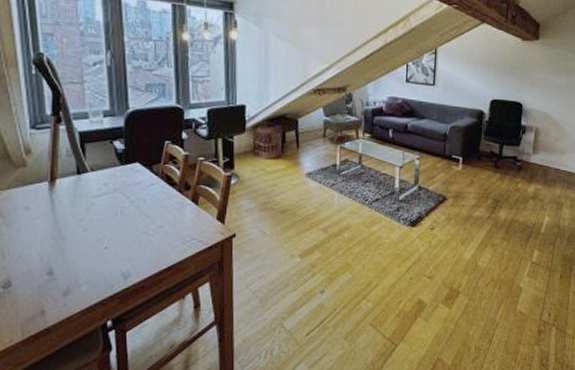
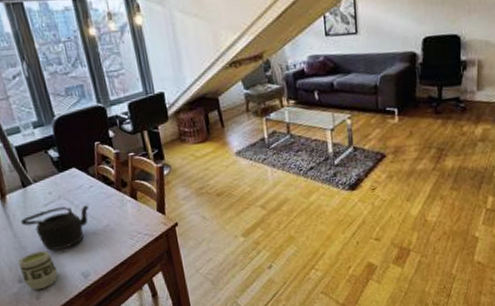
cup: none [53,243,94,286] -> present [18,250,58,291]
teapot: none [66,200,145,245] -> present [20,204,89,251]

